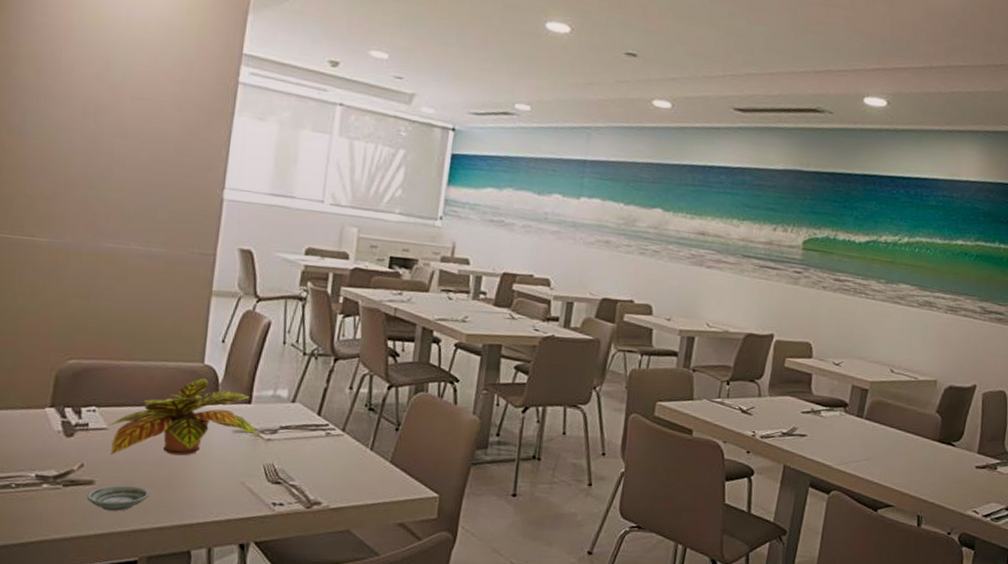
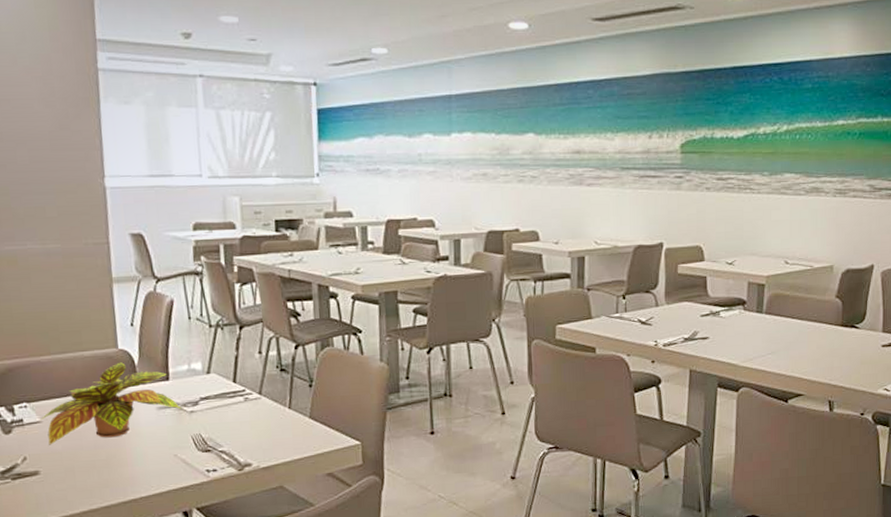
saucer: present [86,485,150,511] -> none [35,471,92,497]

